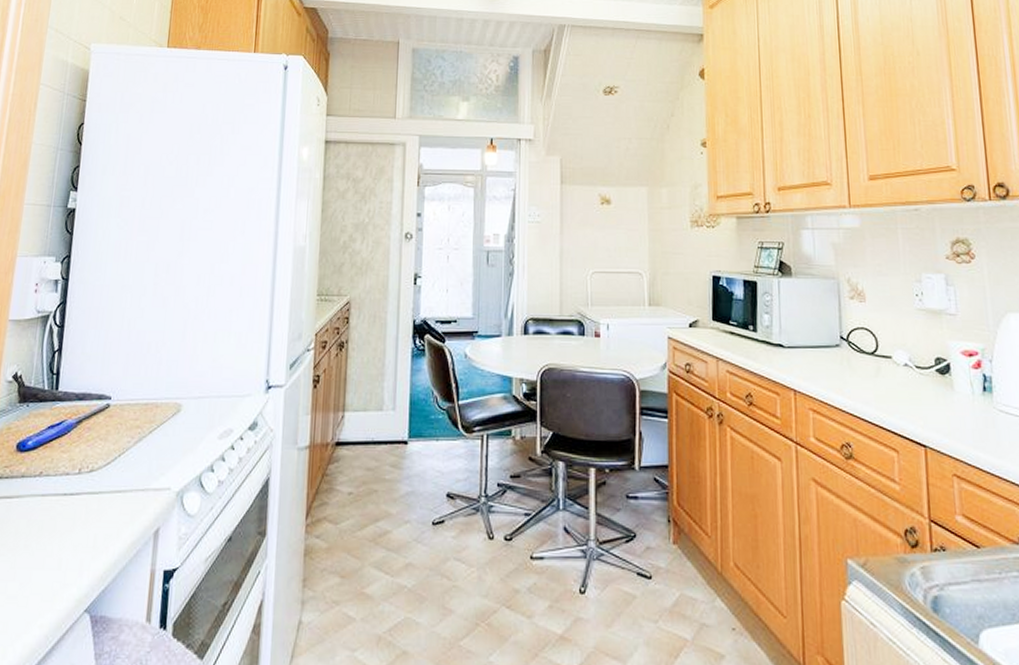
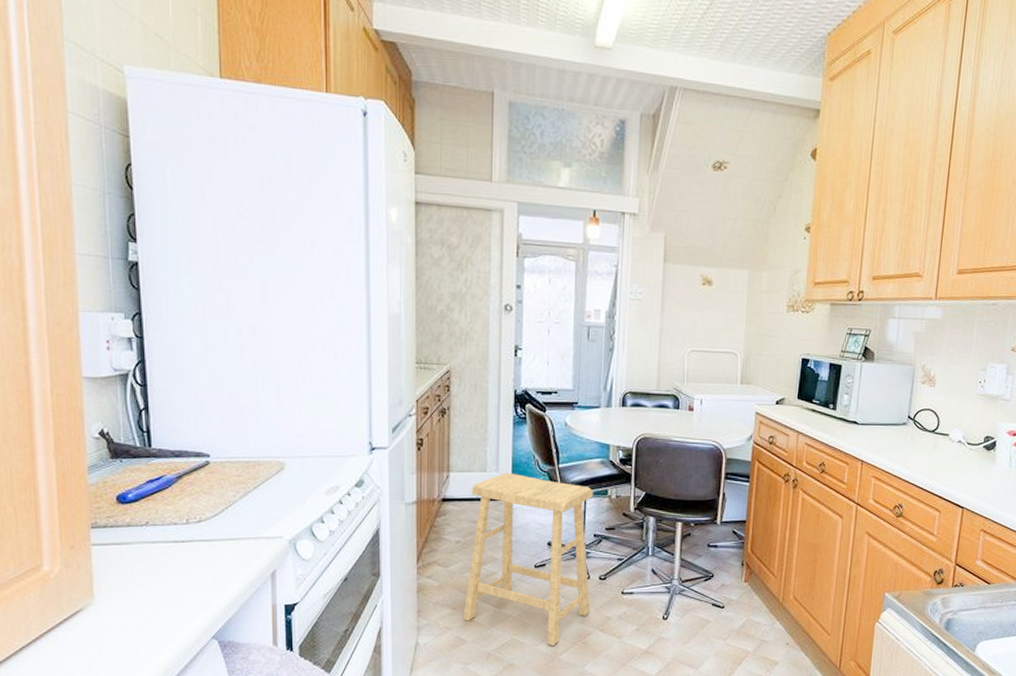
stool: none [351,411,496,629] -> present [462,472,593,647]

